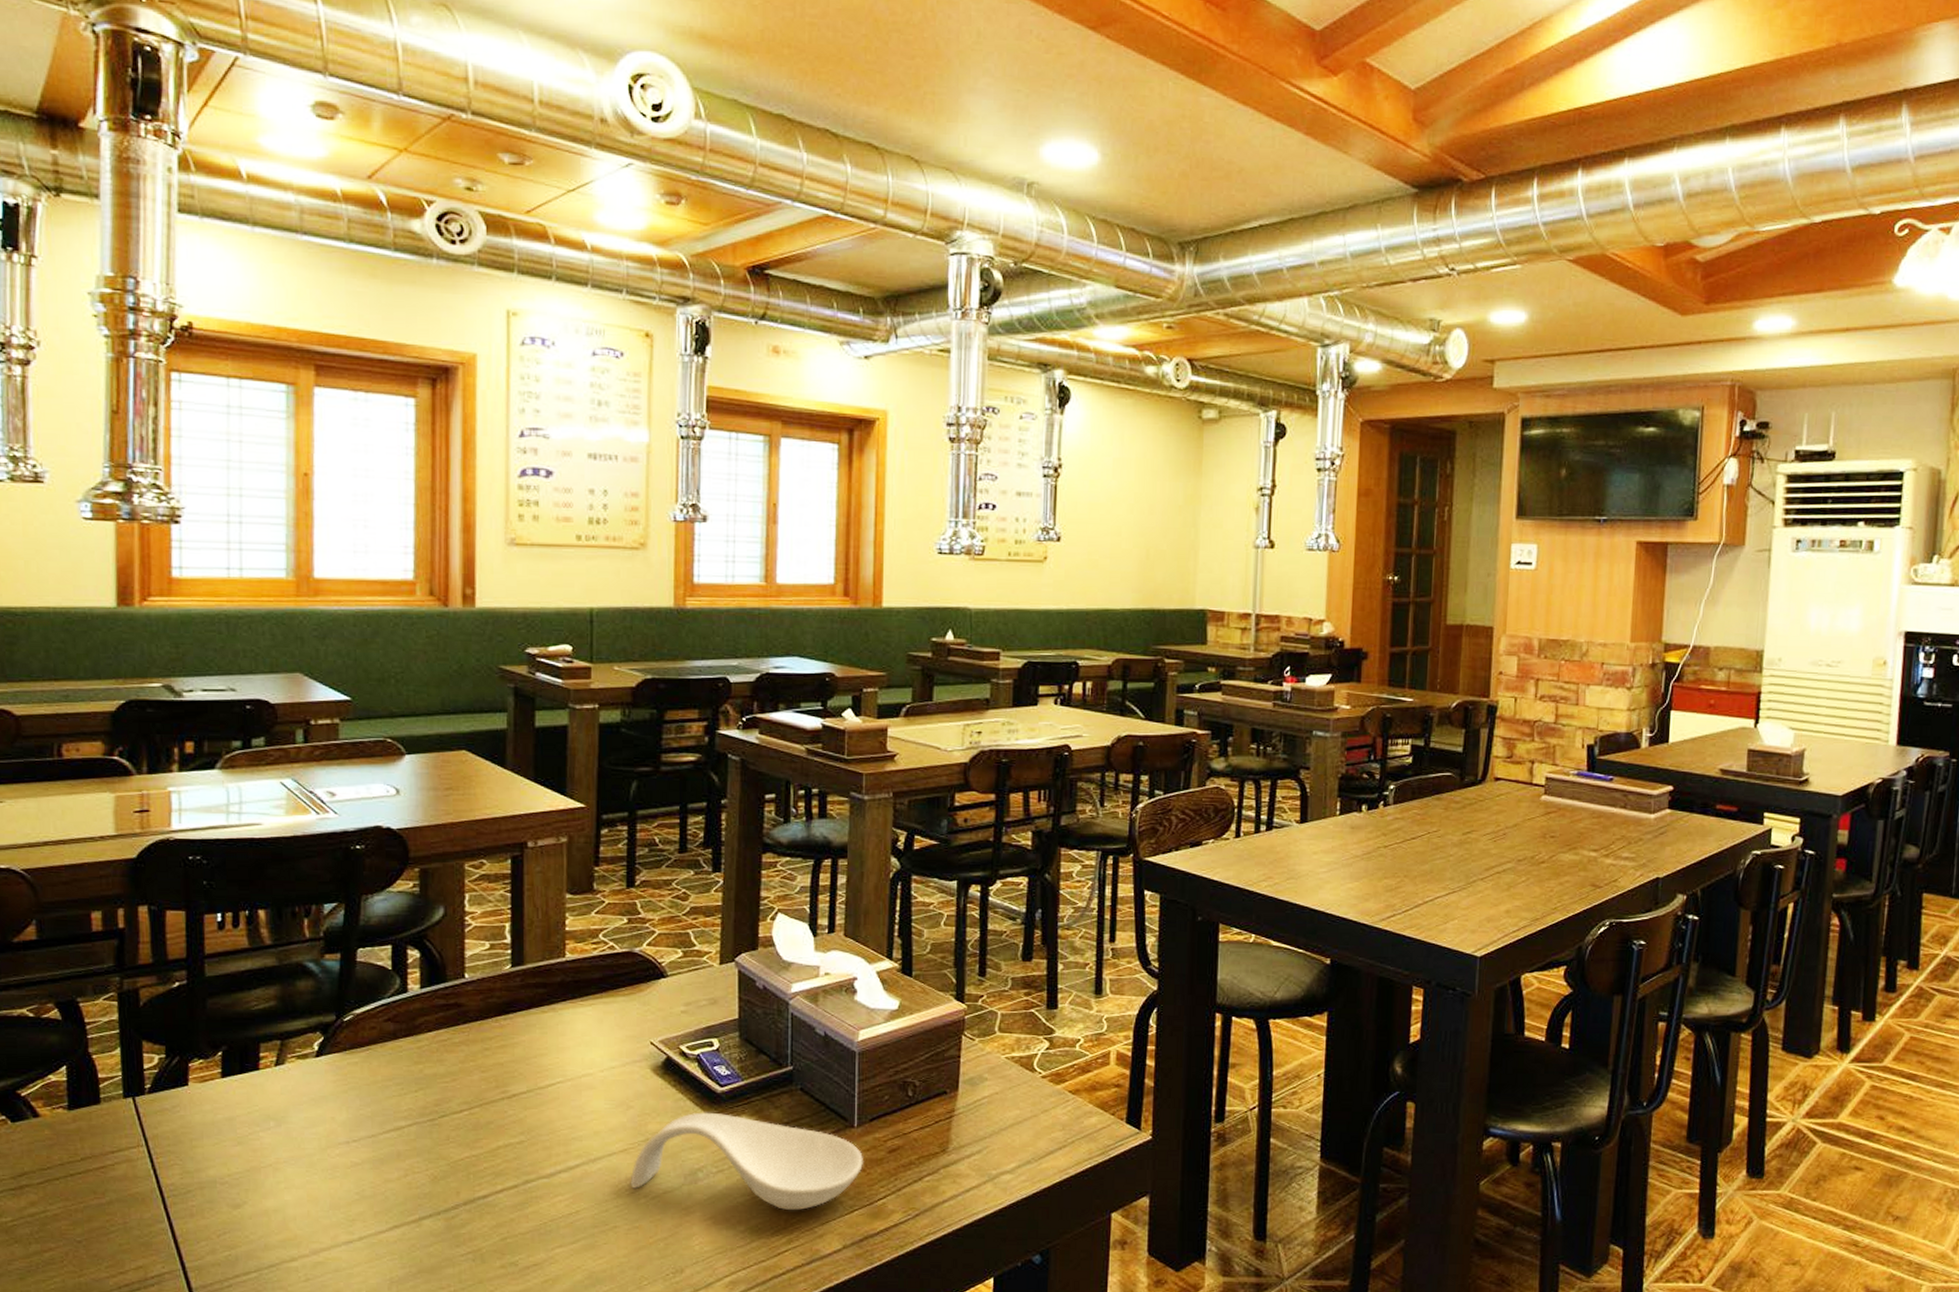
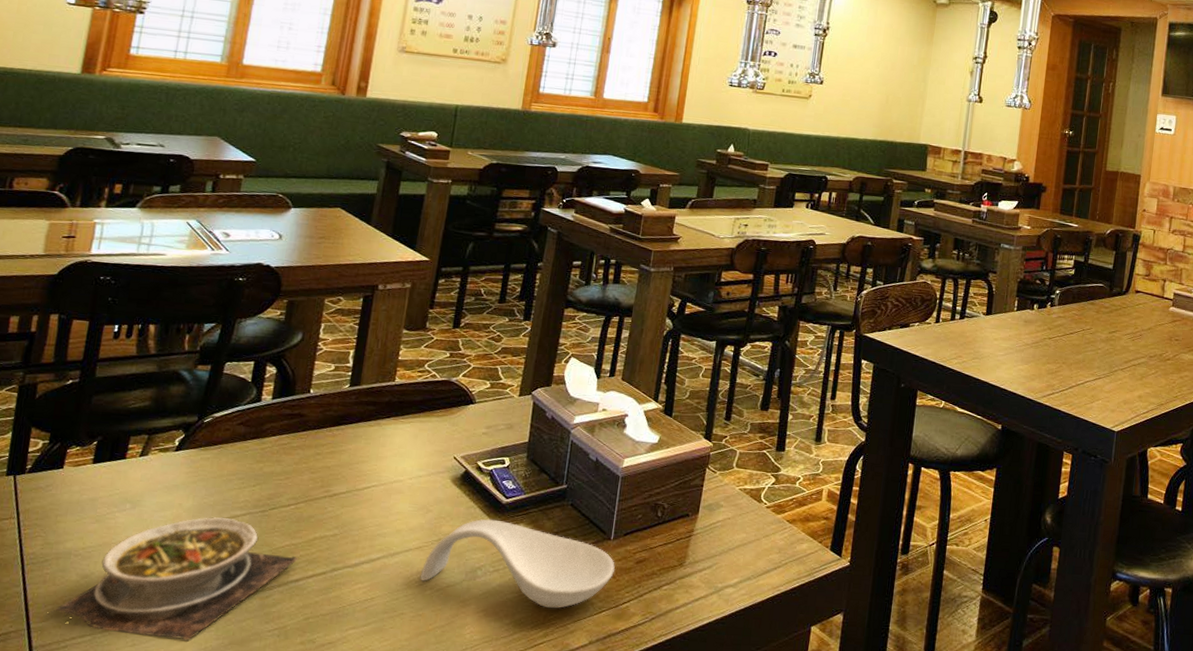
soup bowl: none [202,1129,482,1271] -> present [47,517,298,641]

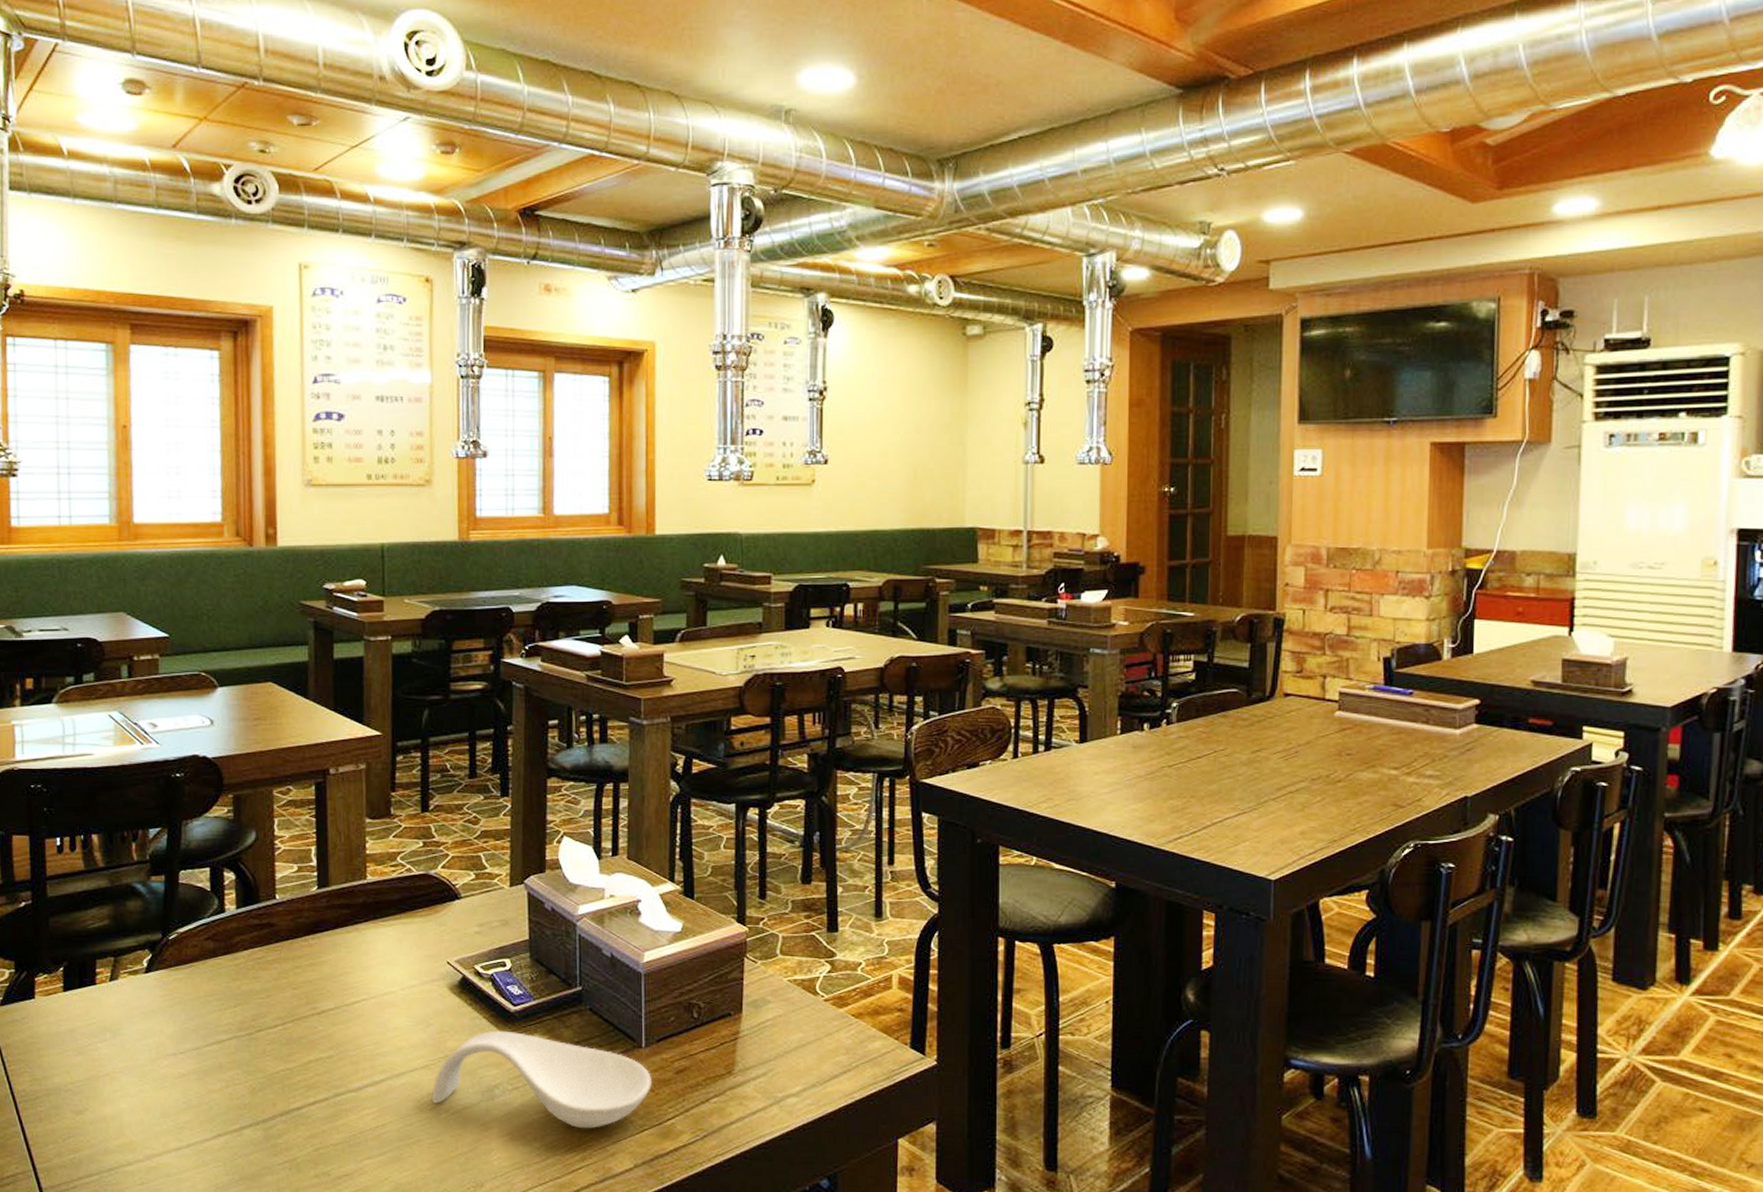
soup bowl: present [47,517,298,641] -> none [50,1042,296,1177]

